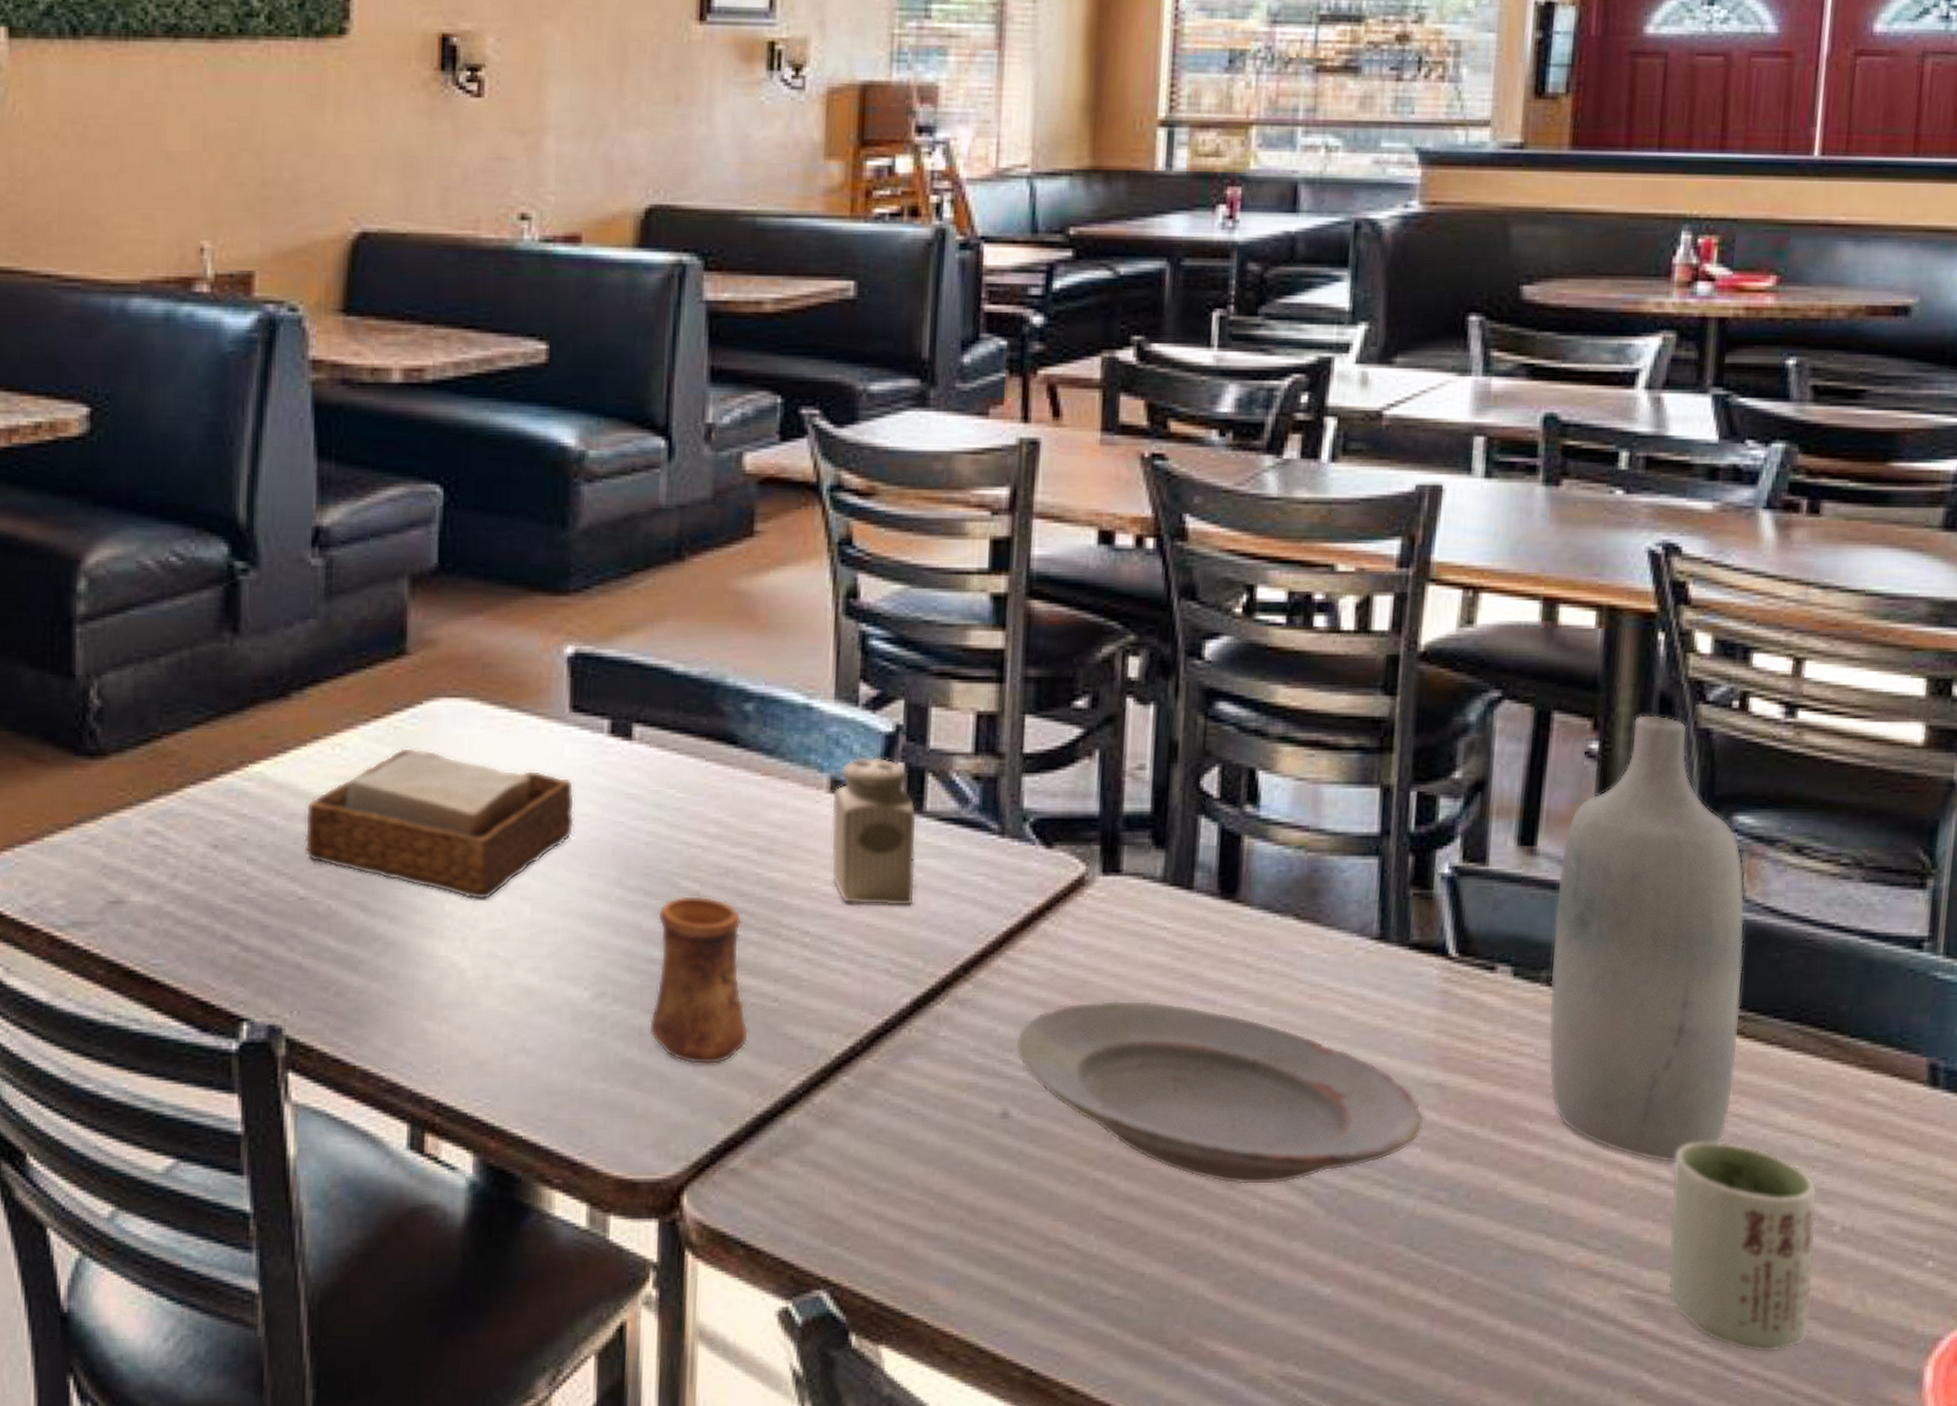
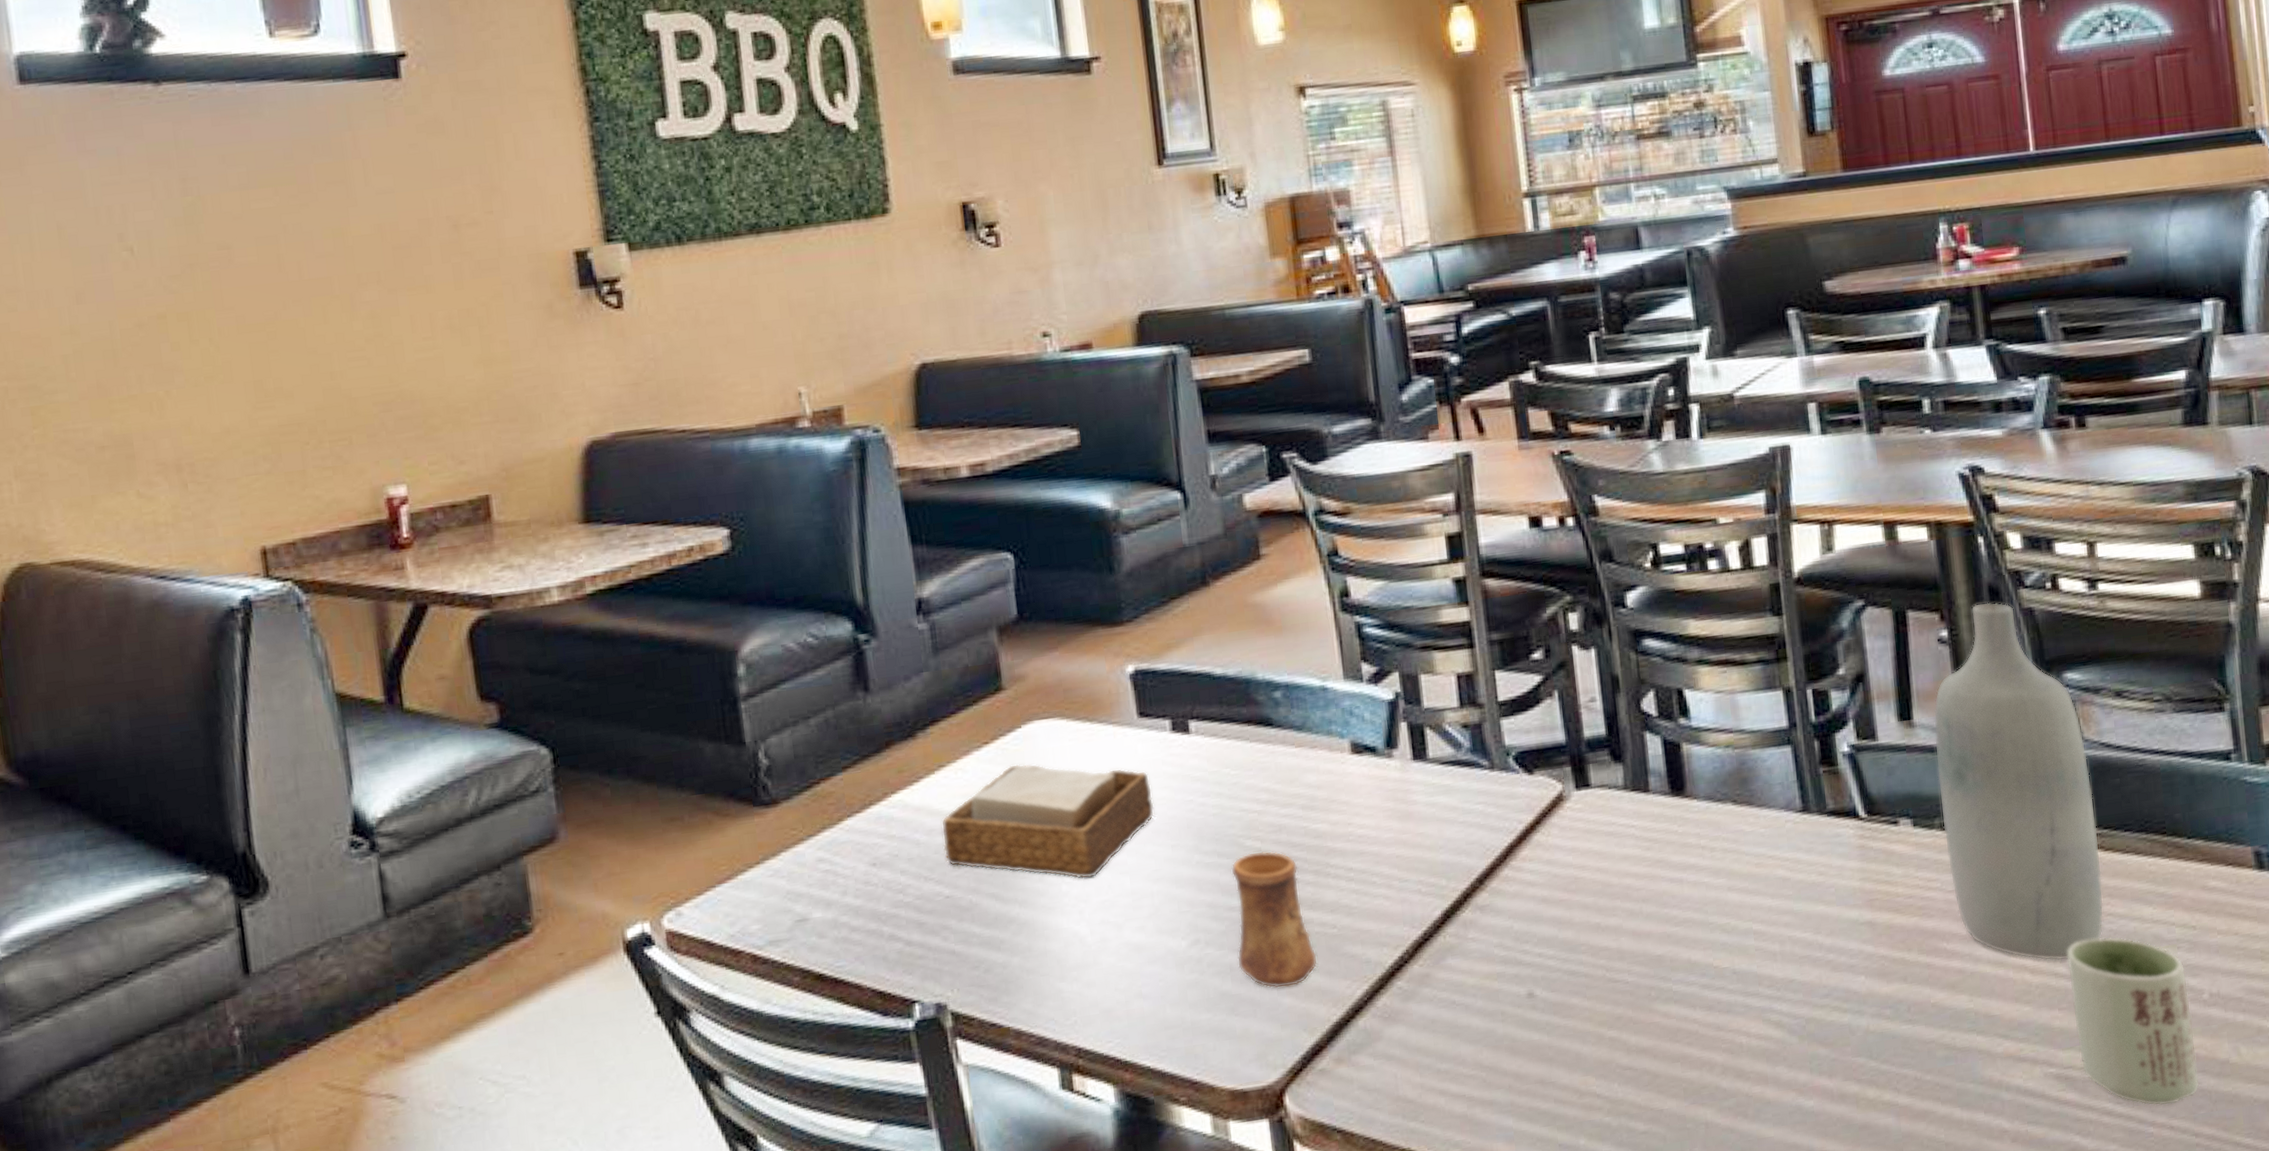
salt shaker: present [830,757,917,907] -> none [1354,720,1431,842]
plate: present [1015,1000,1425,1185] -> none [1529,886,1865,1026]

